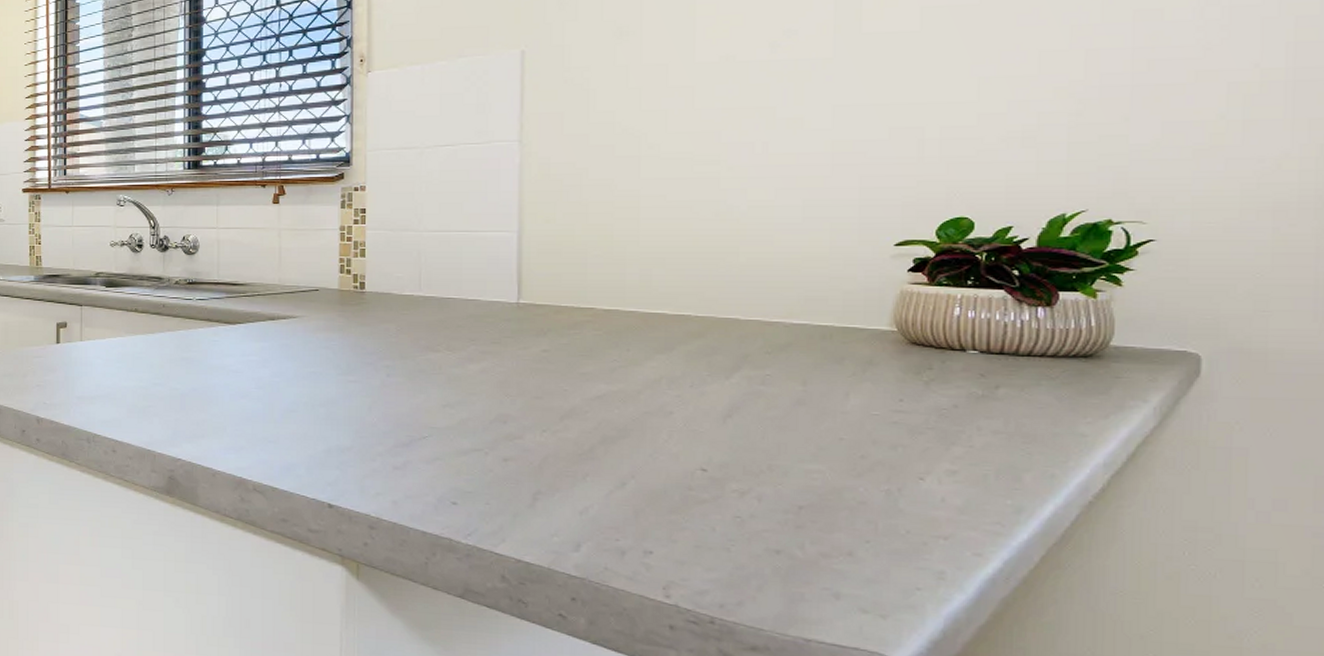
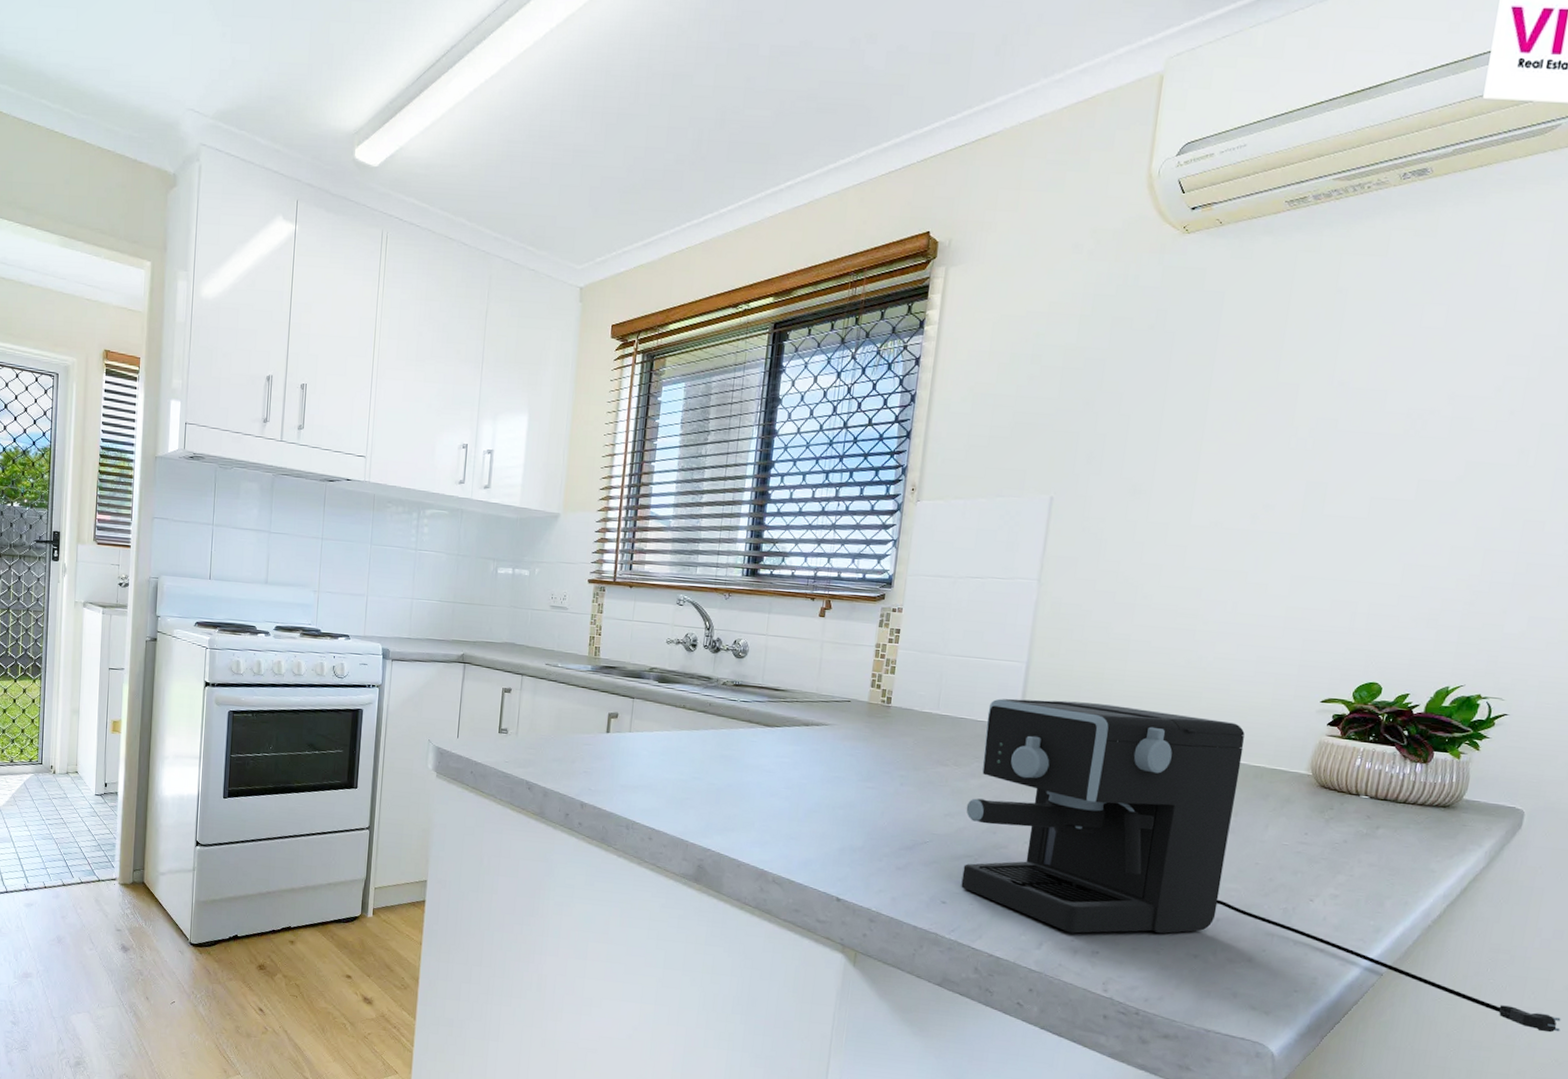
coffee maker: none [467,270,1307,630] -> present [961,698,1561,1033]

